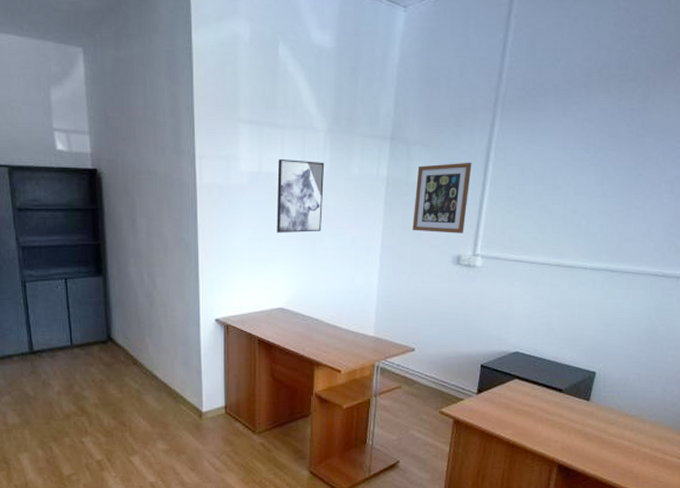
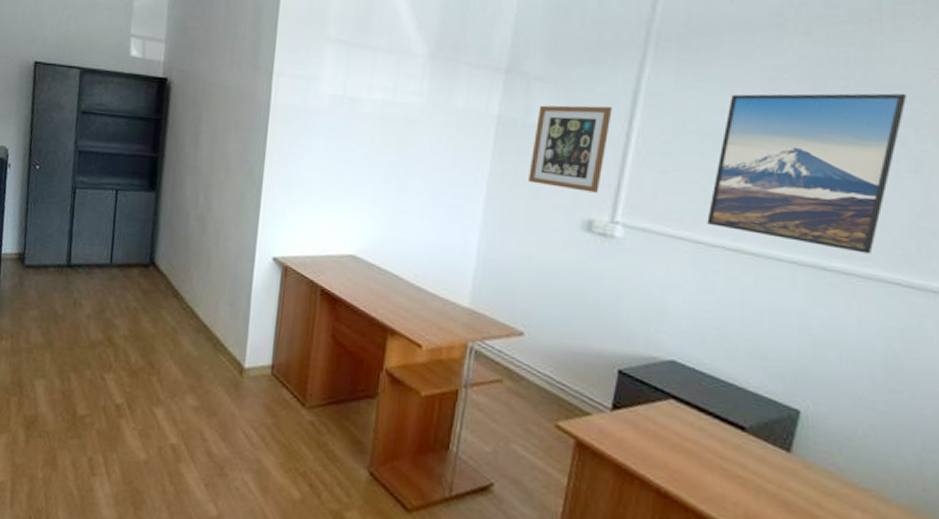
wall art: present [276,158,325,233] -> none [356,83,422,170]
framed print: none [538,135,668,256] -> present [707,93,908,254]

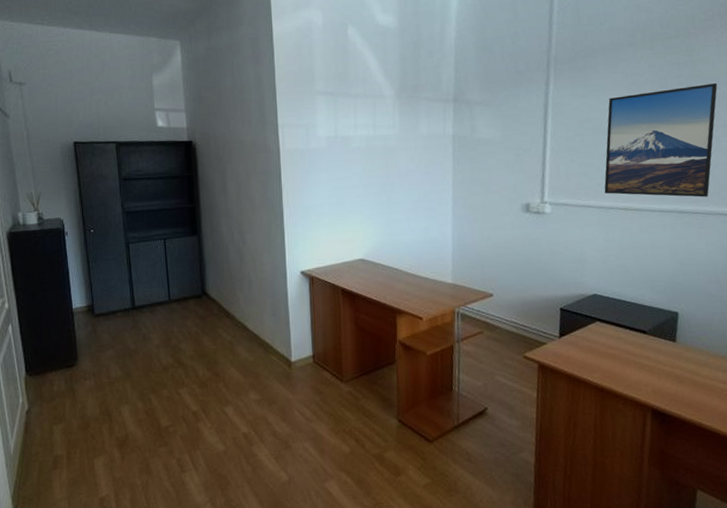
wall art: present [528,105,612,193] -> none [480,117,532,184]

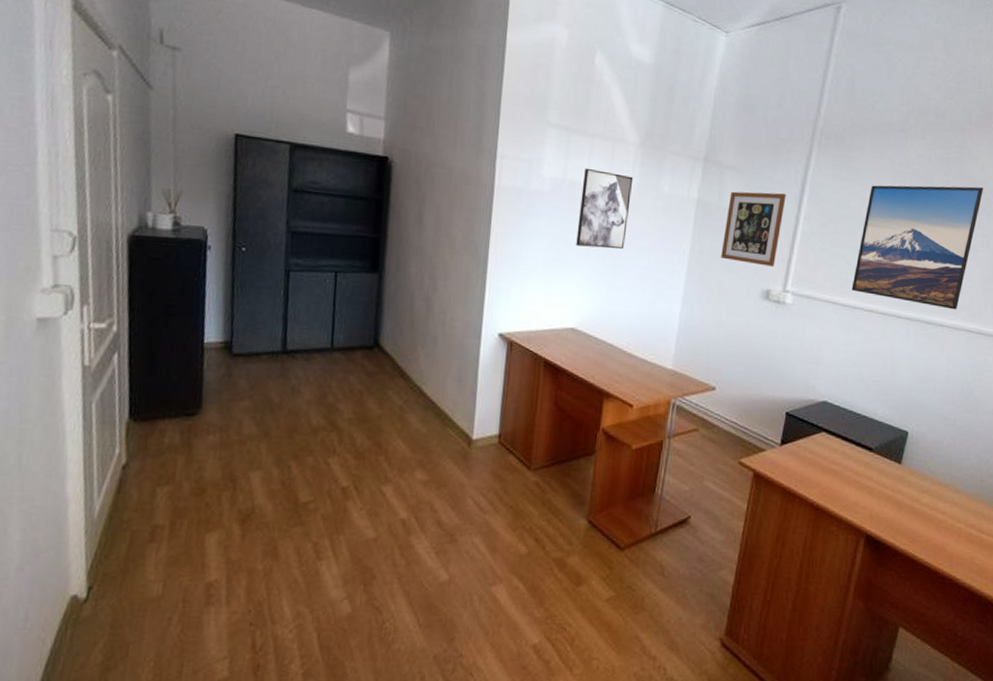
wall art: none [352,123,396,190] -> present [576,168,634,249]
wall art: none [480,117,532,184] -> present [721,191,786,267]

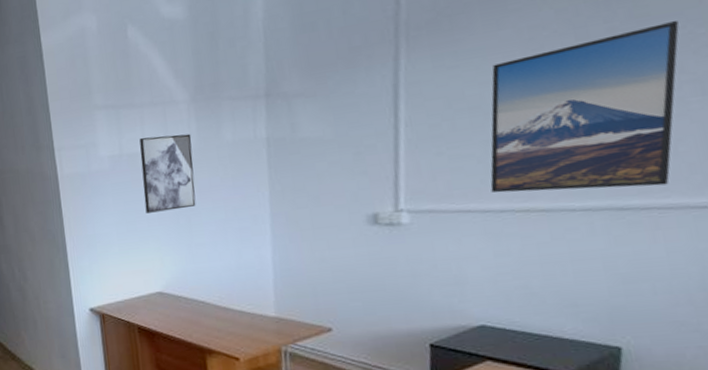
wall art: present [721,191,786,267] -> none [304,104,378,192]

